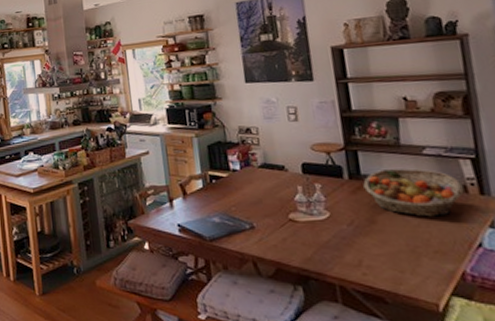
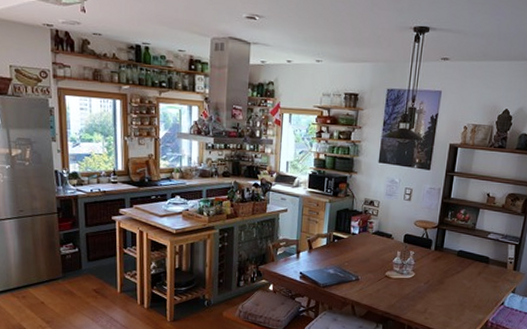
fruit basket: present [363,168,464,217] -> none [443,246,505,283]

